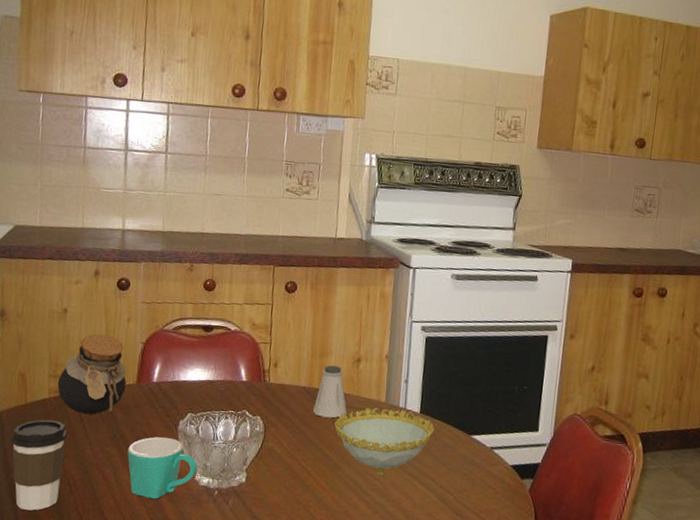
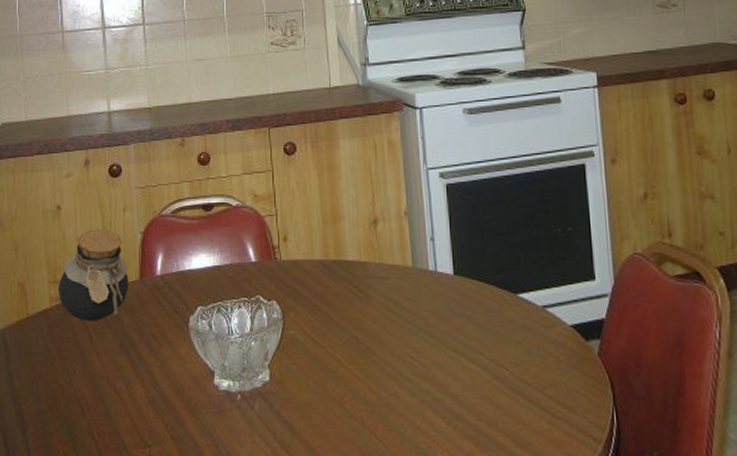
coffee cup: present [10,419,68,511] -> none [15,332,74,440]
mug: present [127,437,197,500] -> none [138,337,214,413]
saltshaker: present [313,365,347,418] -> none [333,231,371,293]
decorative bowl: present [334,407,434,477] -> none [359,273,473,357]

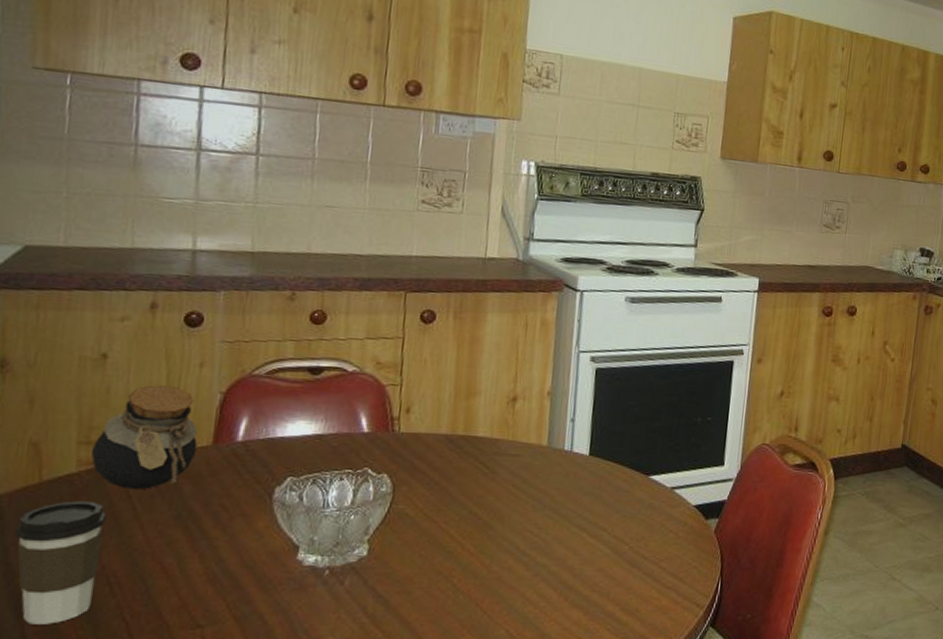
coffee cup: none [15,332,74,440] -> present [14,501,107,624]

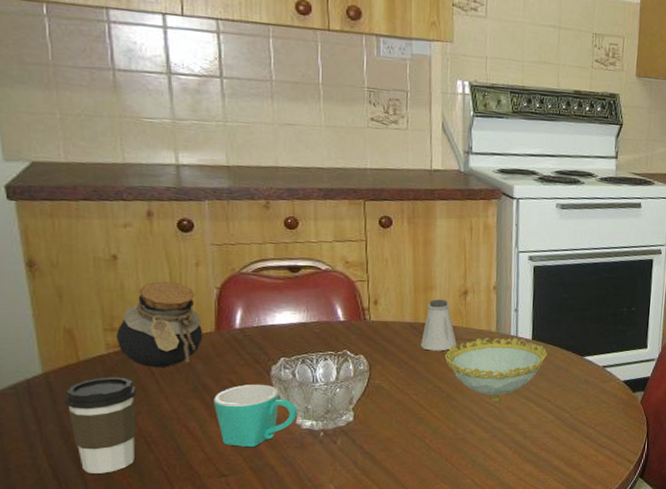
mug: none [198,509,300,590] -> present [214,384,297,448]
saltshaker: none [457,407,500,469] -> present [421,299,457,351]
decorative bowl: none [484,452,606,533] -> present [444,337,547,403]

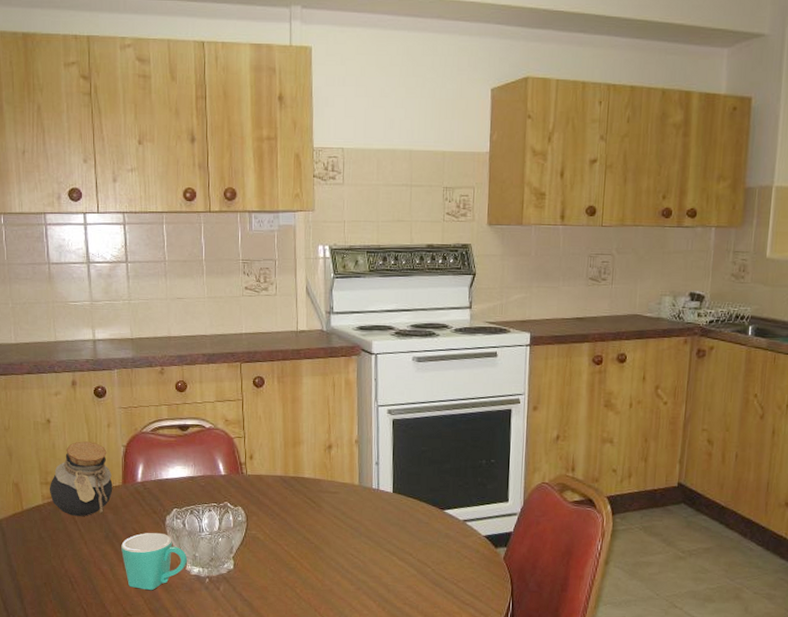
coffee cup: present [64,377,137,474] -> none [12,524,64,608]
saltshaker: present [421,299,457,351] -> none [291,454,323,504]
decorative bowl: present [444,337,547,403] -> none [312,490,408,556]

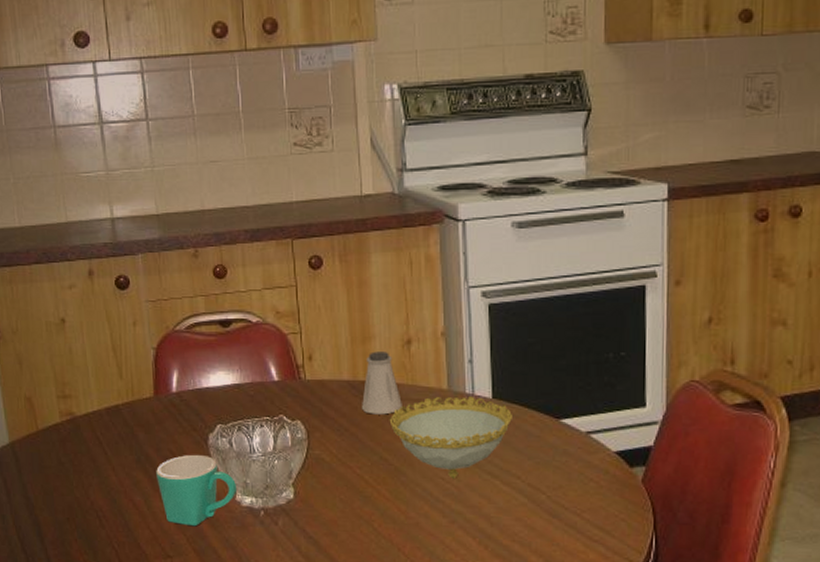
jar: present [49,441,113,517] -> none [67,344,143,437]
saltshaker: none [291,454,323,504] -> present [362,351,402,415]
decorative bowl: none [312,490,408,556] -> present [389,396,512,480]

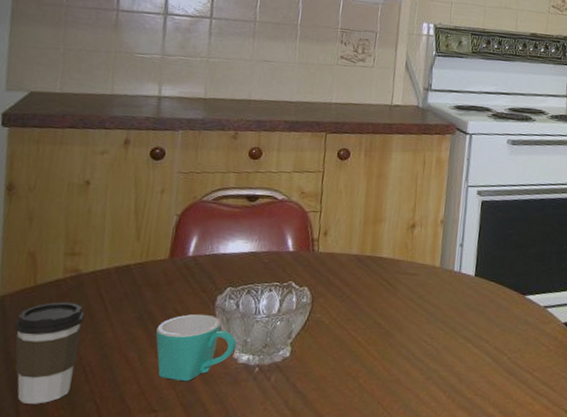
coffee cup: none [27,446,89,549] -> present [14,302,85,404]
saltshaker: present [362,351,402,415] -> none [365,232,400,286]
decorative bowl: present [389,396,512,480] -> none [386,272,489,342]

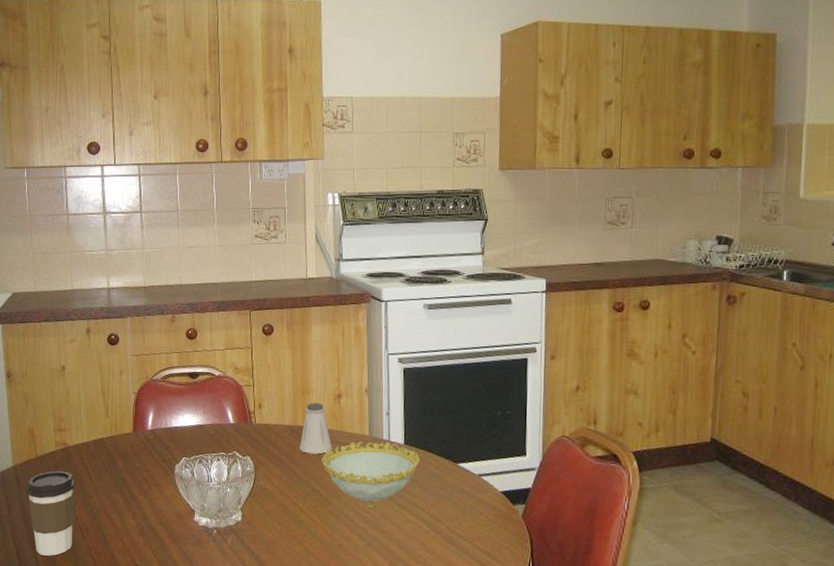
mug: present [155,314,236,382] -> none [131,481,195,541]
saltshaker: none [365,232,400,286] -> present [300,403,332,455]
decorative bowl: none [386,272,489,342] -> present [321,441,420,510]

